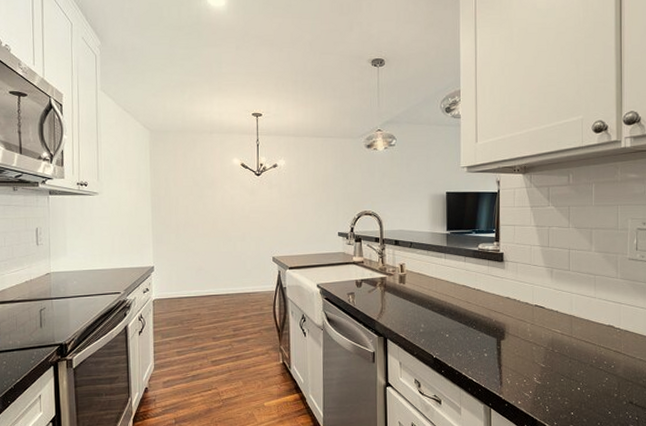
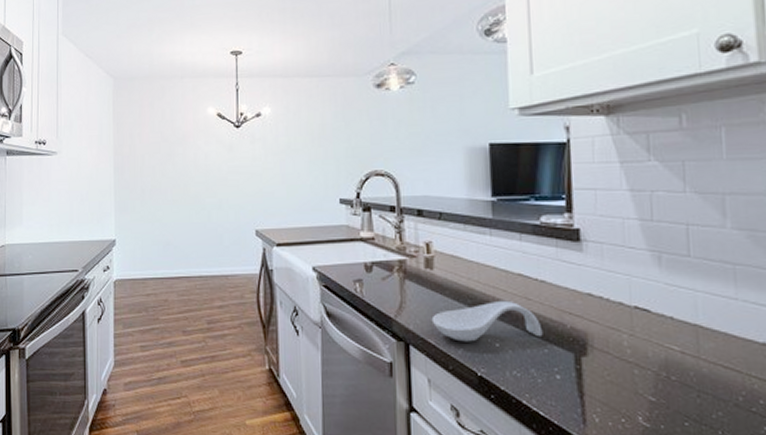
spoon rest: none [403,304,477,335] -> present [431,300,543,342]

